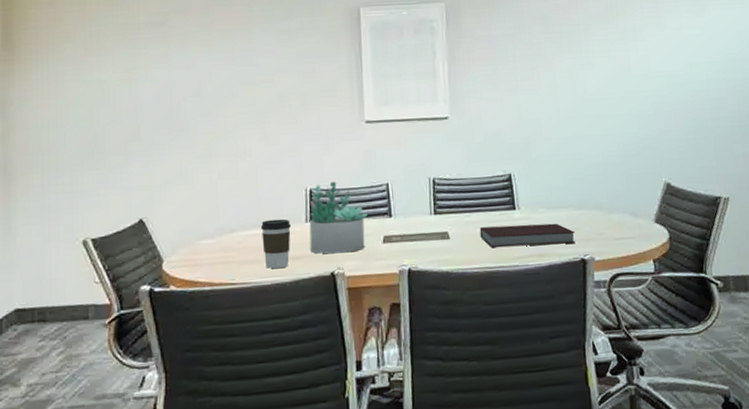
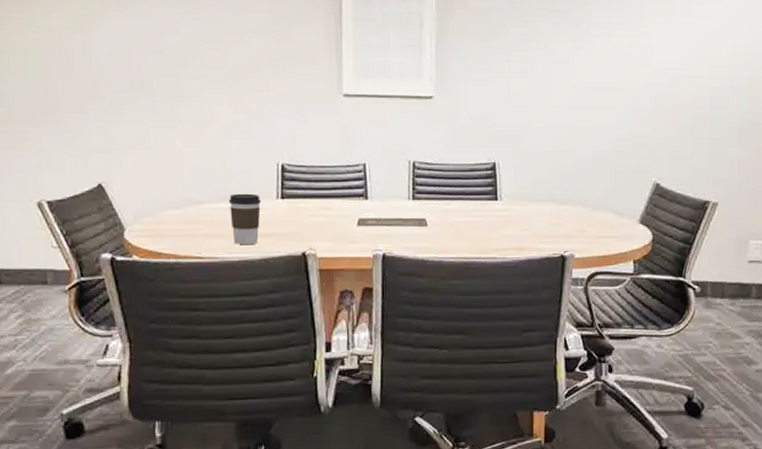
succulent plant: present [309,181,369,254] -> none [280,157,344,234]
notebook: present [479,223,576,248] -> none [459,215,557,239]

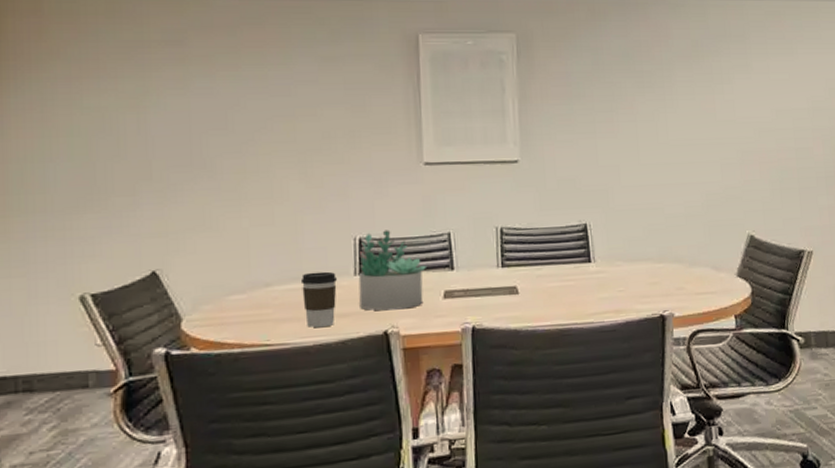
succulent plant: none [280,157,344,234] -> present [358,230,428,311]

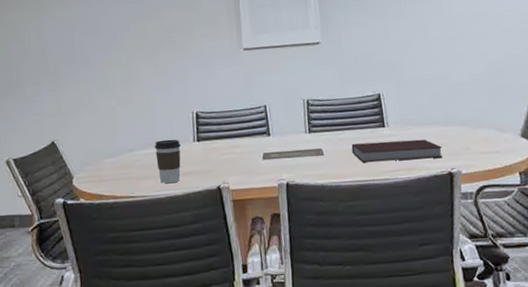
succulent plant: present [358,230,428,311] -> none [196,104,249,170]
notebook: none [552,277,655,304] -> present [351,139,443,163]

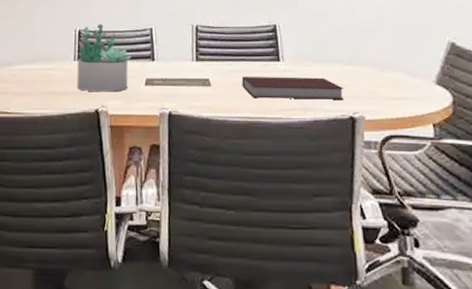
coffee cup: present [154,139,181,184] -> none [33,56,60,102]
succulent plant: none [196,104,249,170] -> present [77,24,132,92]

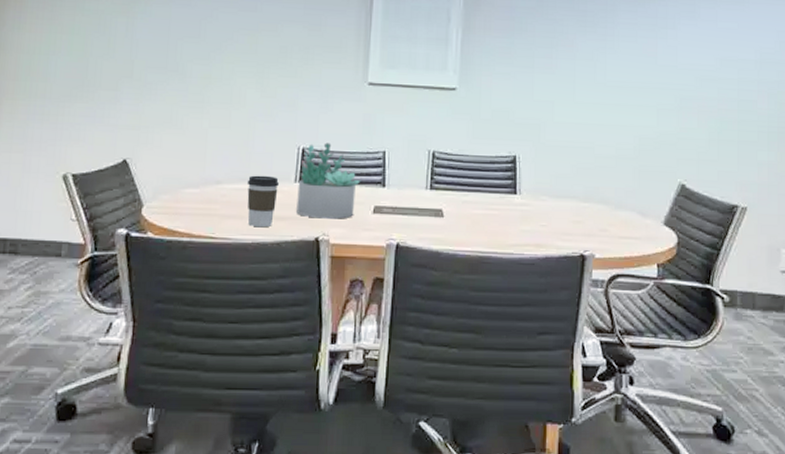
coffee cup: none [33,56,60,102] -> present [247,175,279,228]
notebook: present [241,76,344,100] -> none [476,208,578,237]

